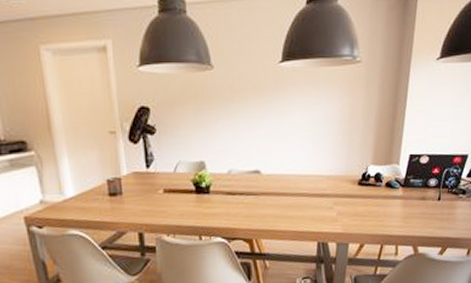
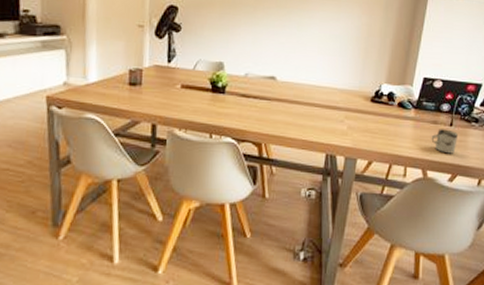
cup: none [420,204,446,228] -> present [431,129,458,154]

